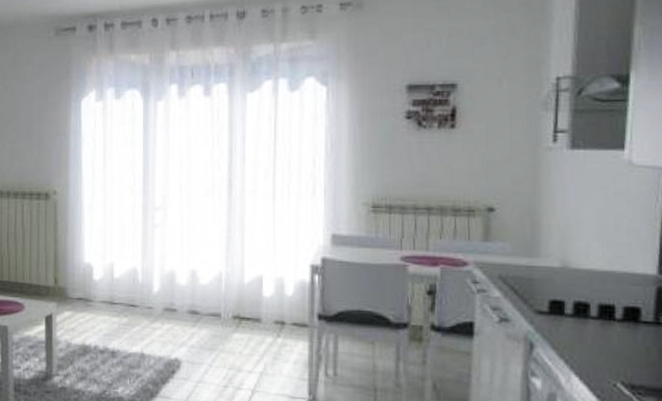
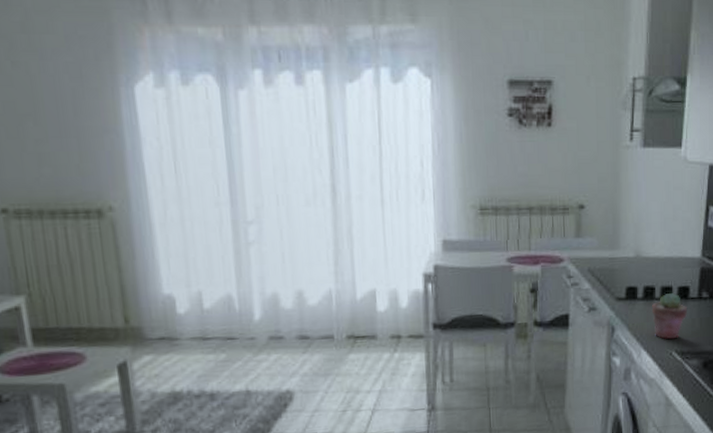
potted succulent: none [586,312,639,368] -> present [652,292,688,340]

